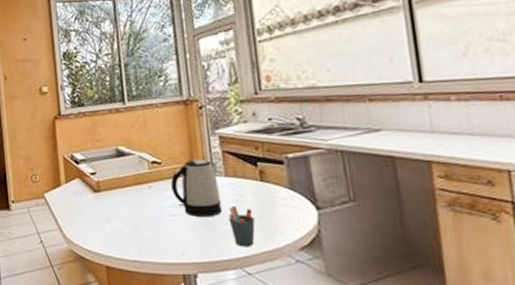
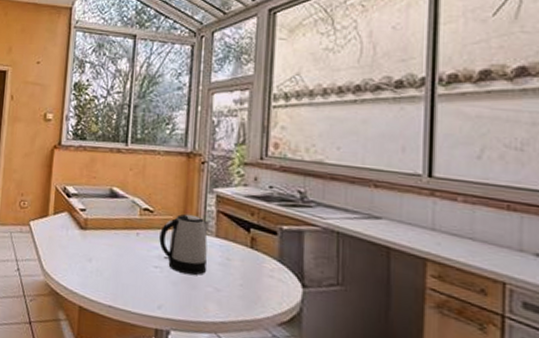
pen holder: present [228,206,256,247] -> none [211,268,238,313]

